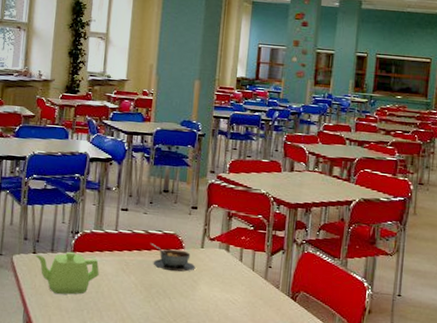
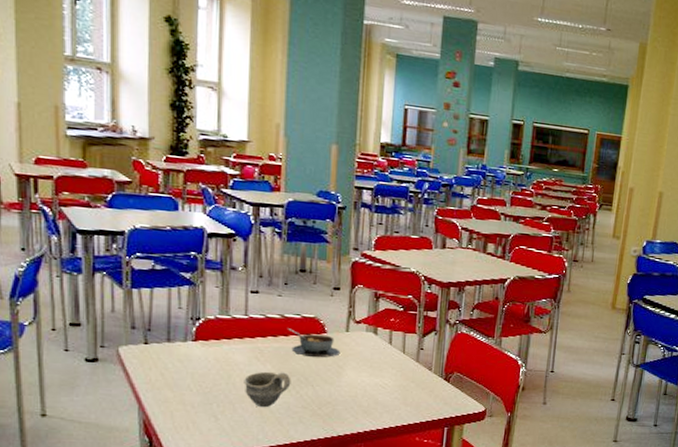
teapot: present [35,251,99,295] -> none [147,340,229,388]
cup: none [111,282,151,317] -> present [244,371,291,408]

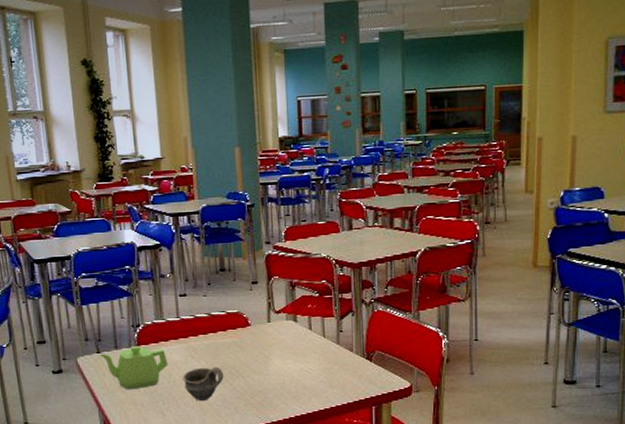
teapot: none [147,340,229,388] -> present [99,345,168,389]
soup bowl: present [288,328,341,358] -> none [216,325,265,351]

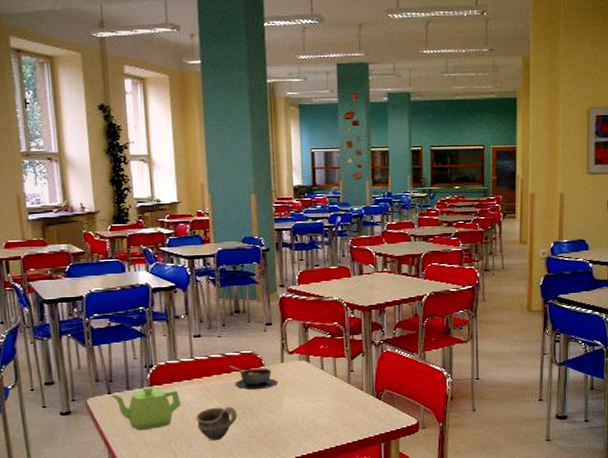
soup bowl: none [216,325,265,351] -> present [230,366,279,390]

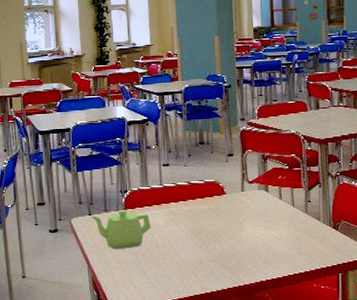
cup: present [196,406,238,441] -> none [164,231,201,263]
soup bowl: present [230,366,279,390] -> none [195,193,239,217]

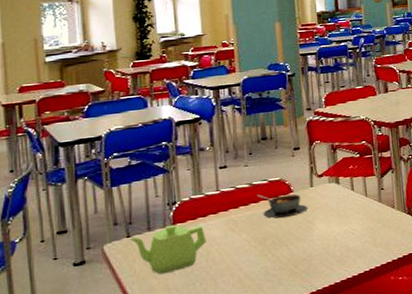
soup bowl: none [195,193,239,217] -> present [257,193,308,219]

